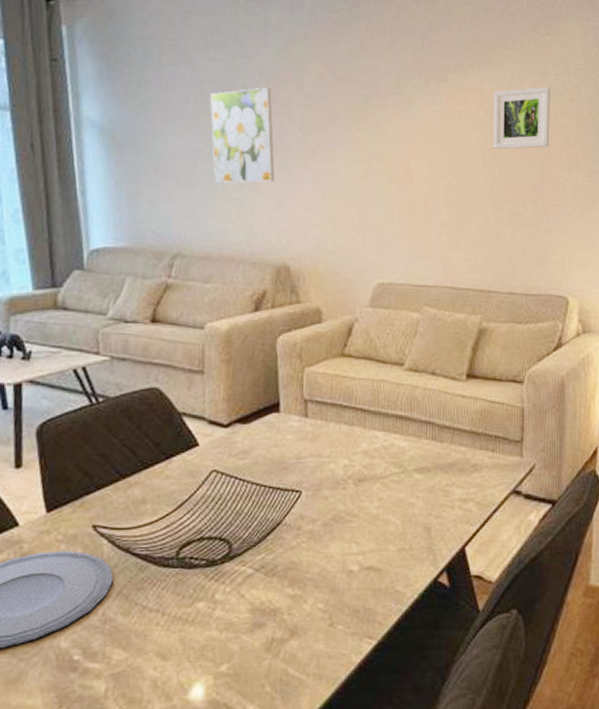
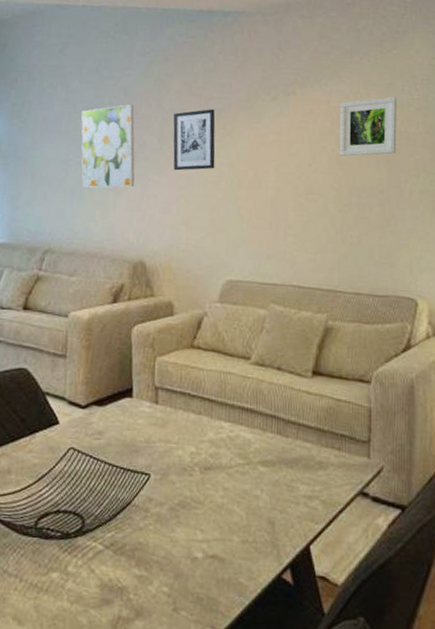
wall art: none [316,95,363,164] -> present [173,109,215,171]

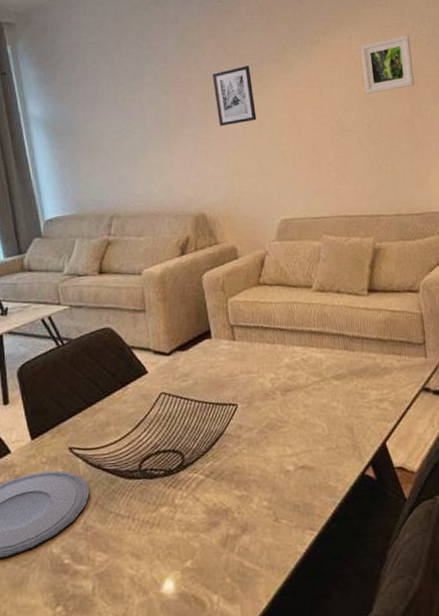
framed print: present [81,104,135,188] -> none [127,71,185,153]

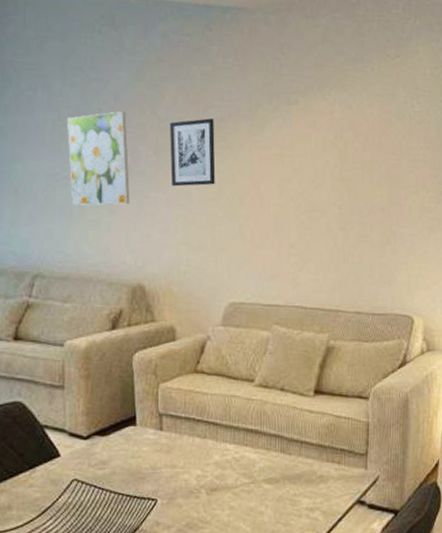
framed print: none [127,71,185,153] -> present [67,111,130,206]
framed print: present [360,35,414,94] -> none [342,109,399,172]

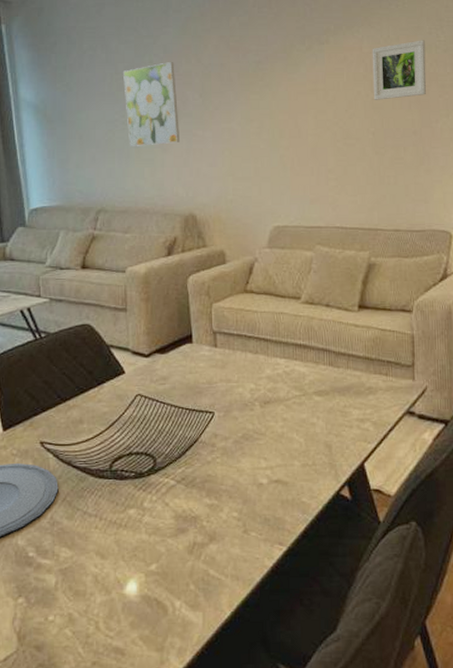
wall art: present [170,118,216,187] -> none [213,62,256,124]
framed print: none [342,109,399,172] -> present [372,40,427,100]

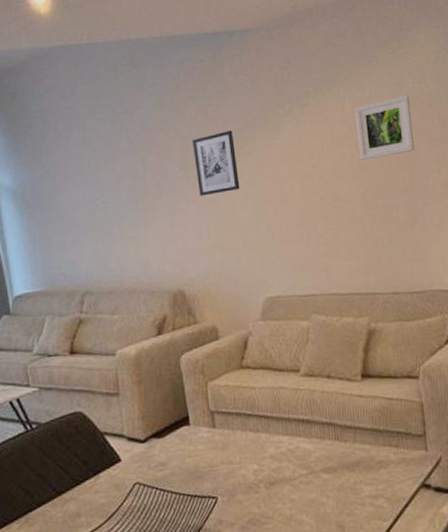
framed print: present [123,62,180,146] -> none [101,136,163,225]
wall art: none [213,62,256,124] -> present [193,130,240,196]

